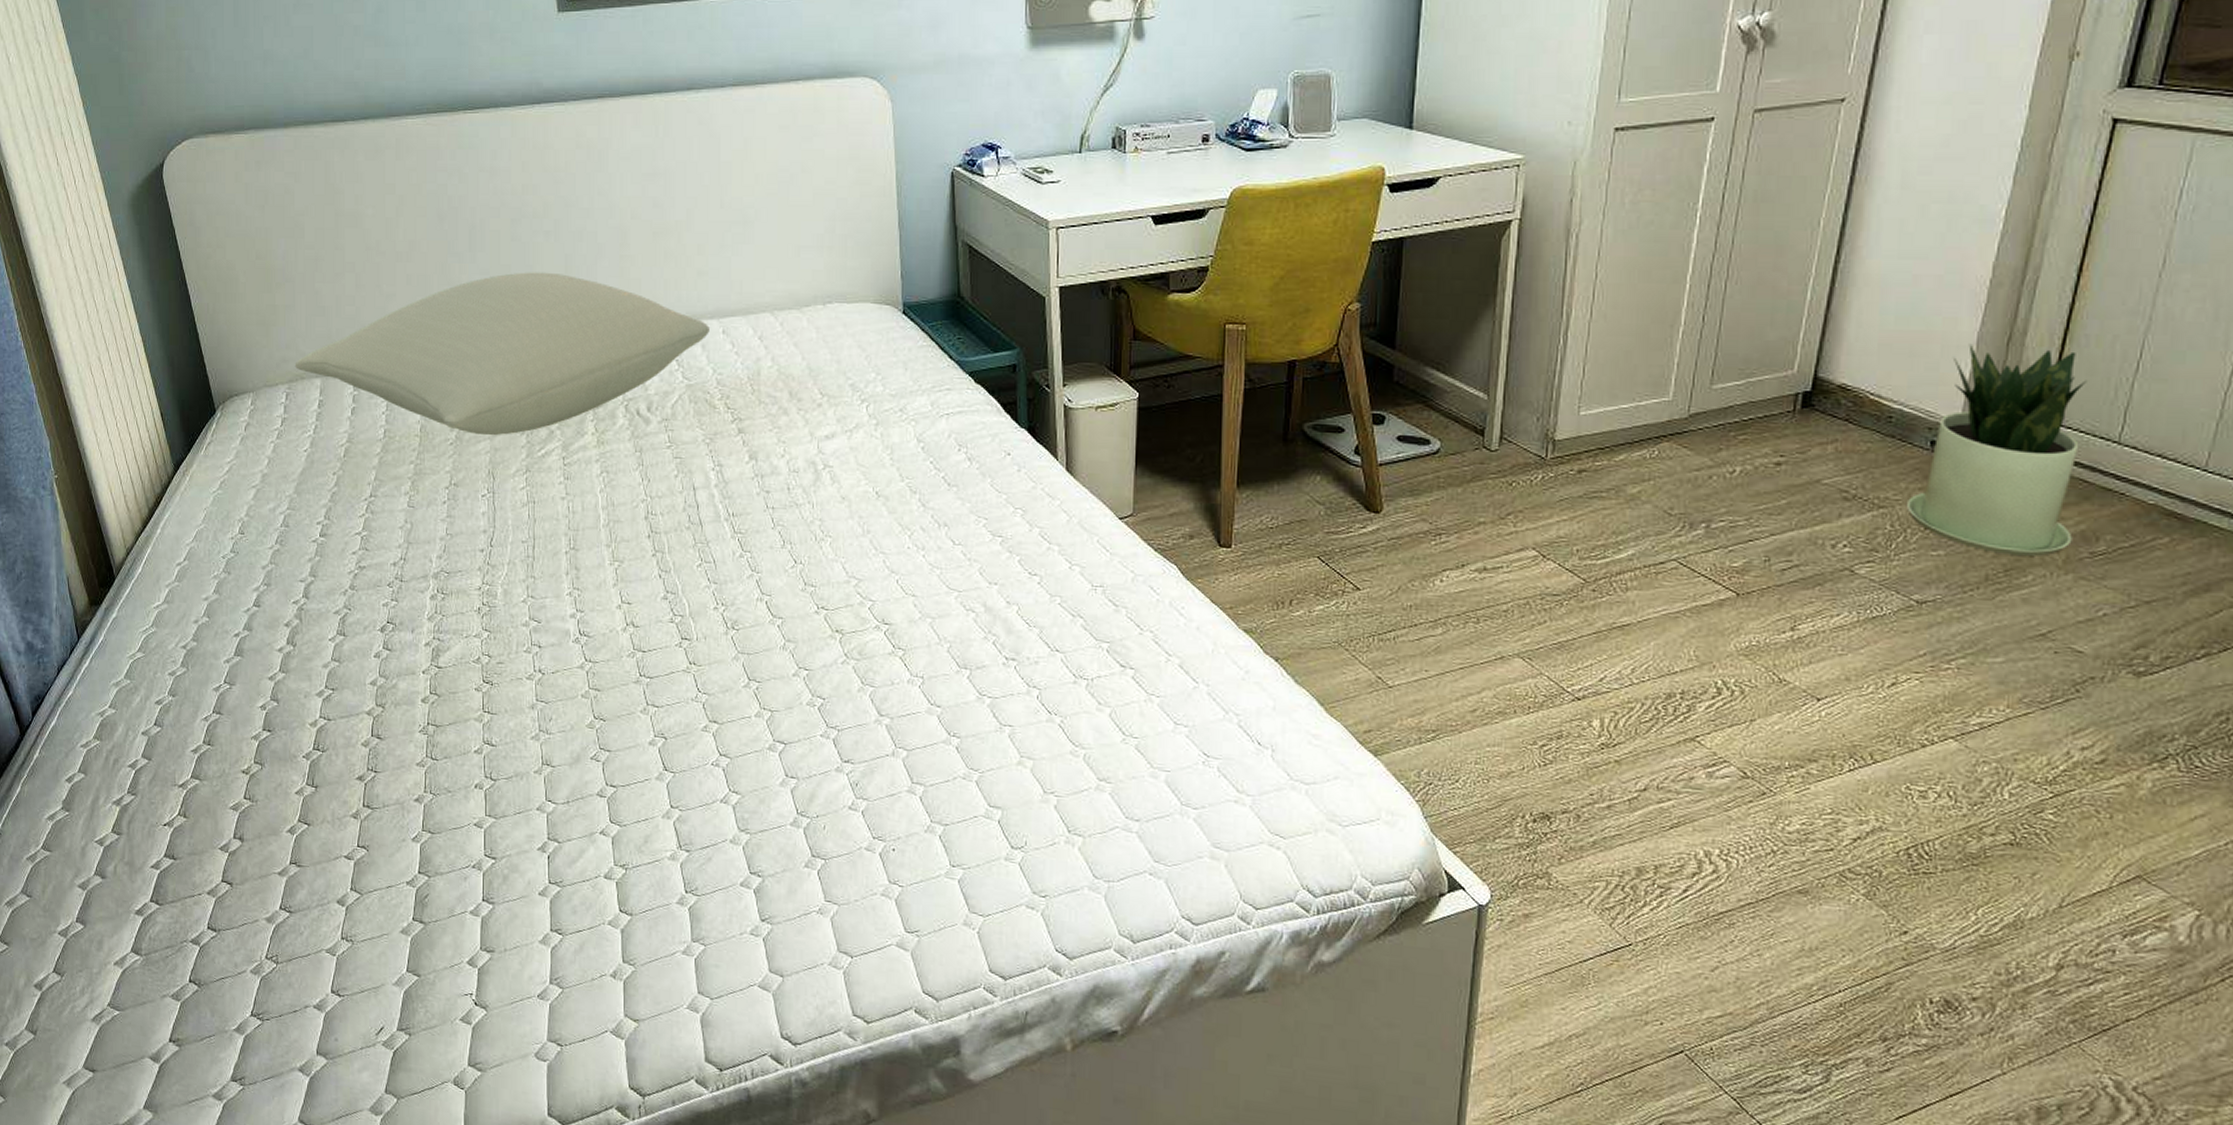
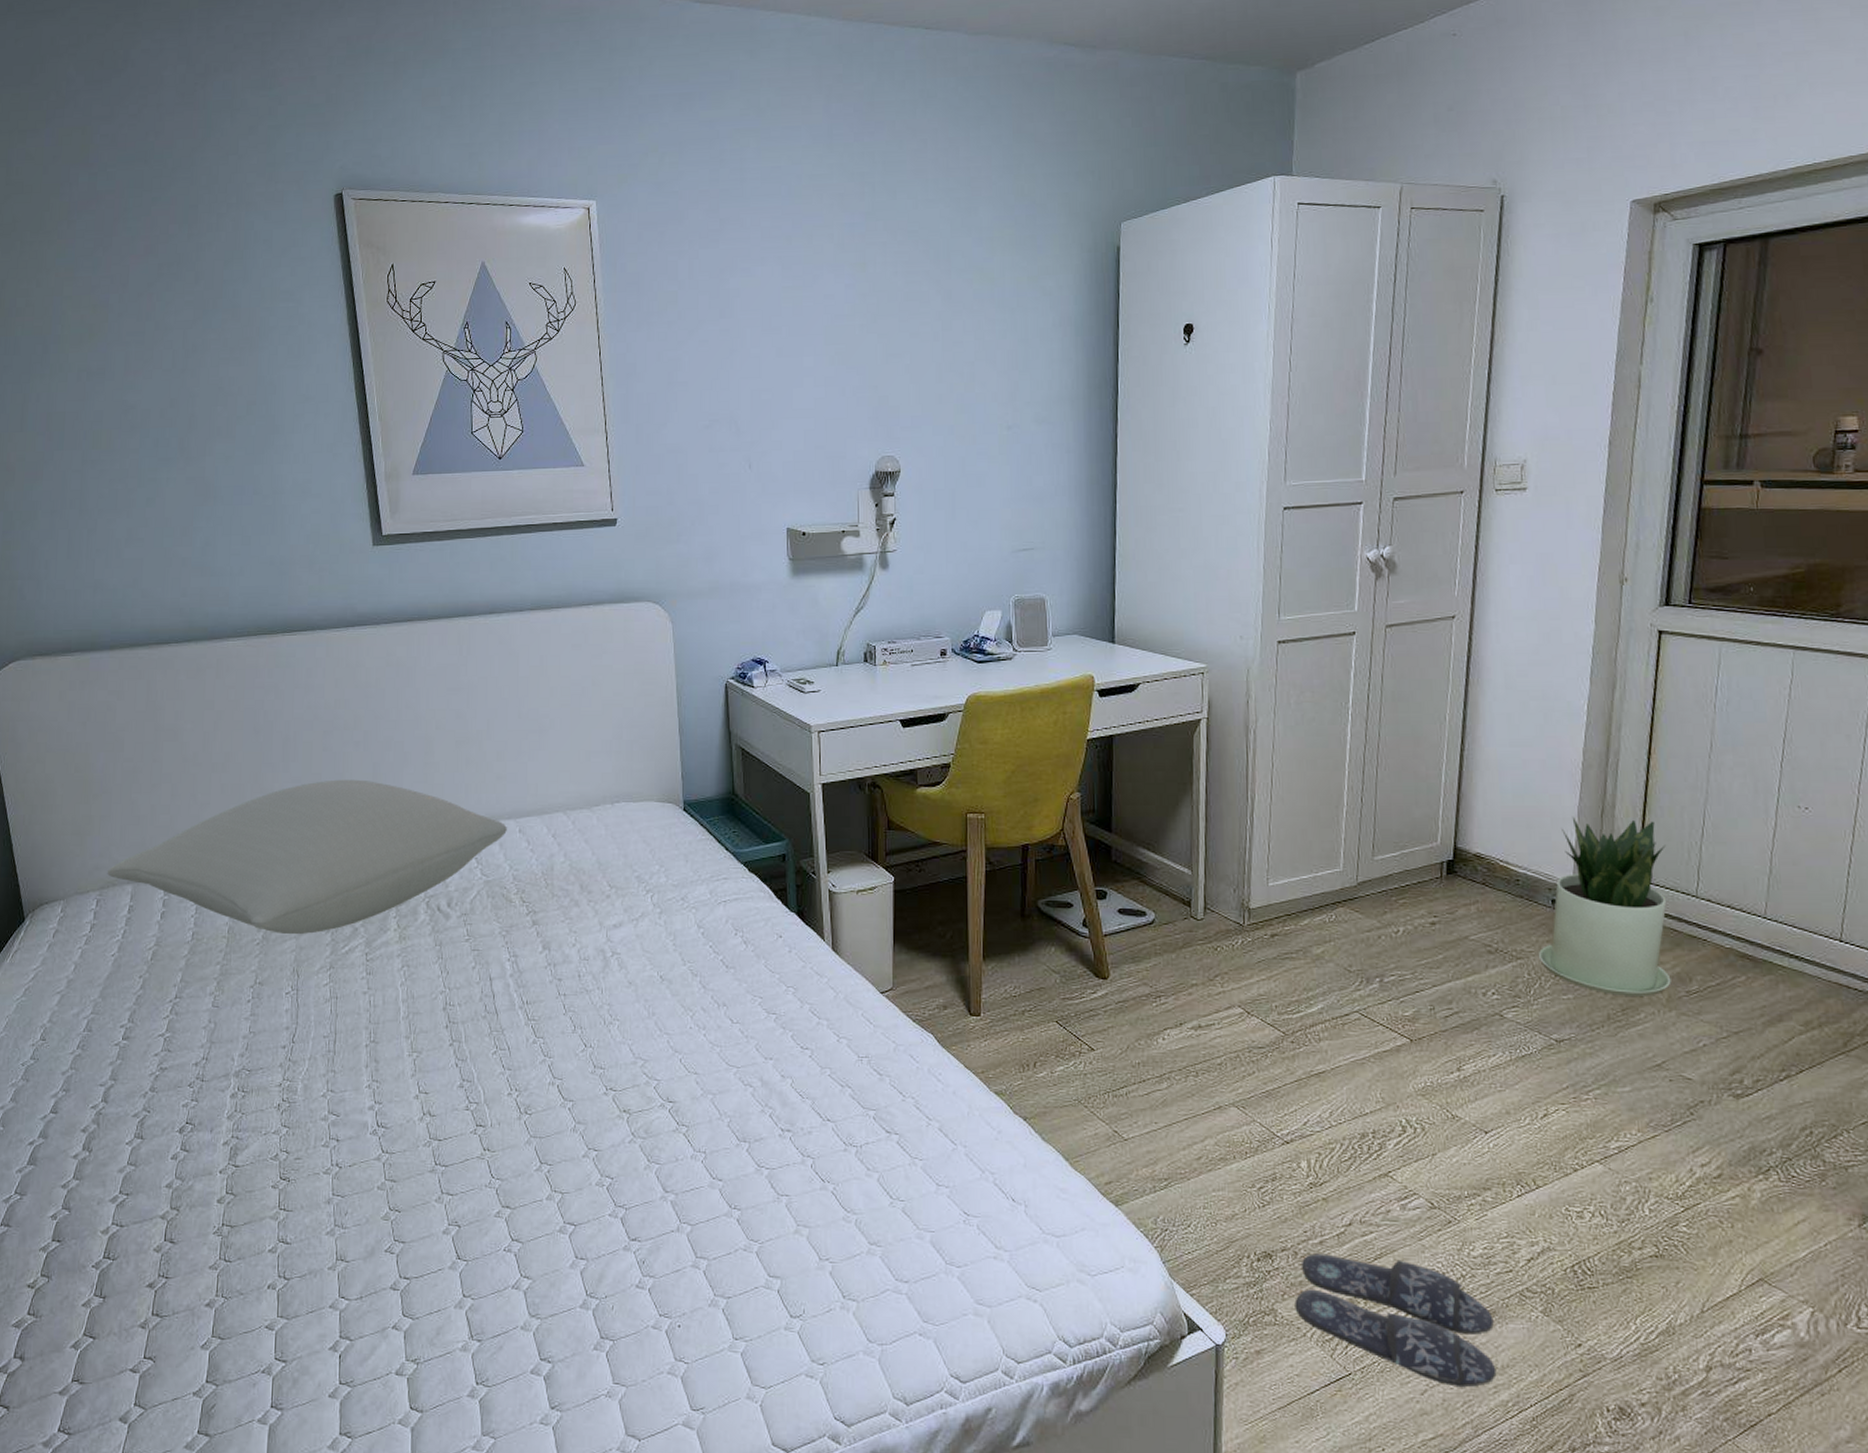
slippers: none [1572,818,1805,967] -> present [1294,1253,1497,1387]

